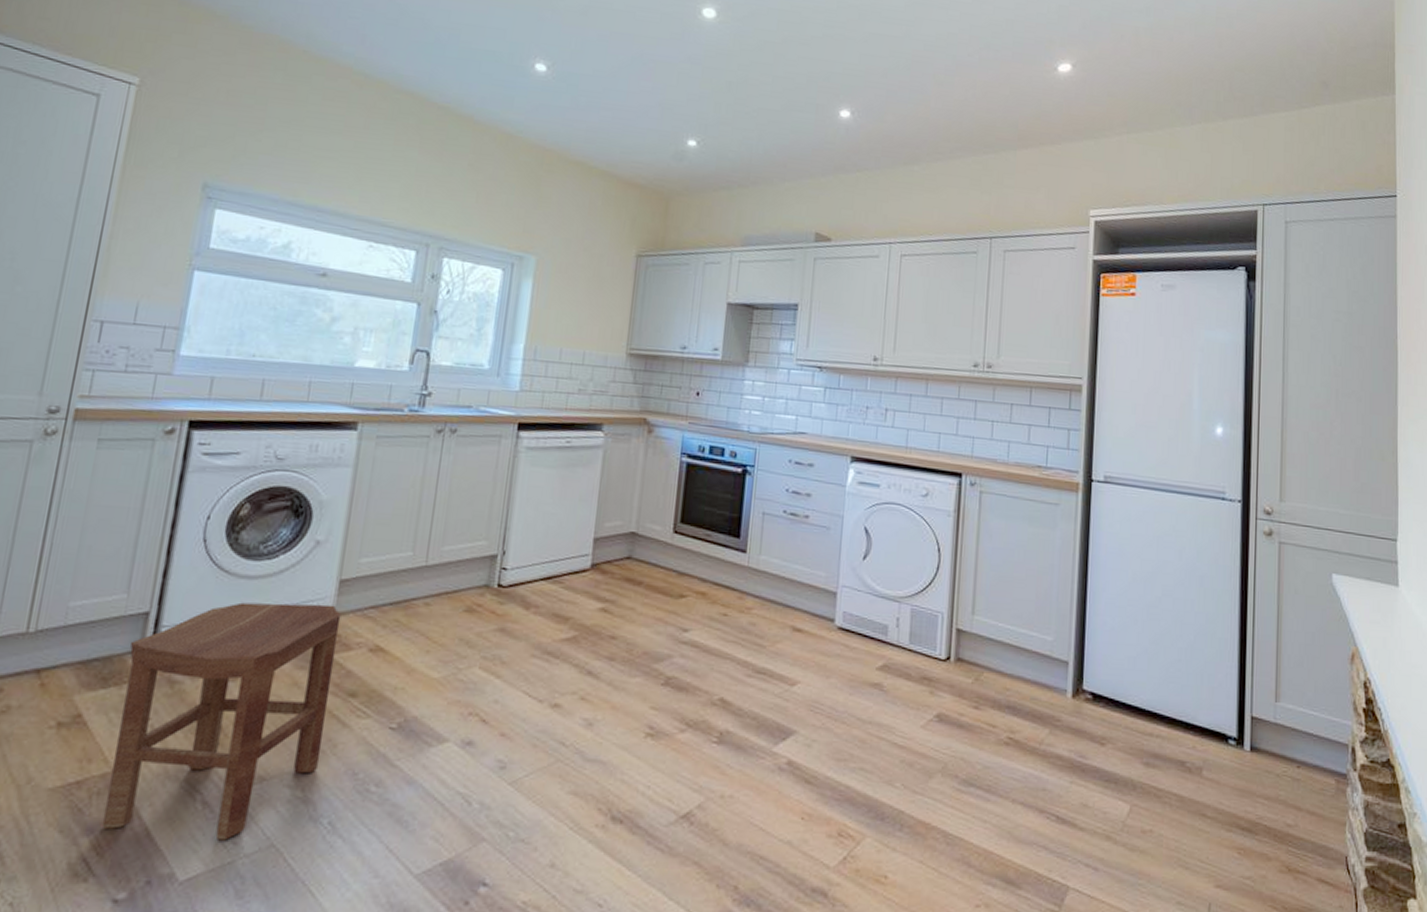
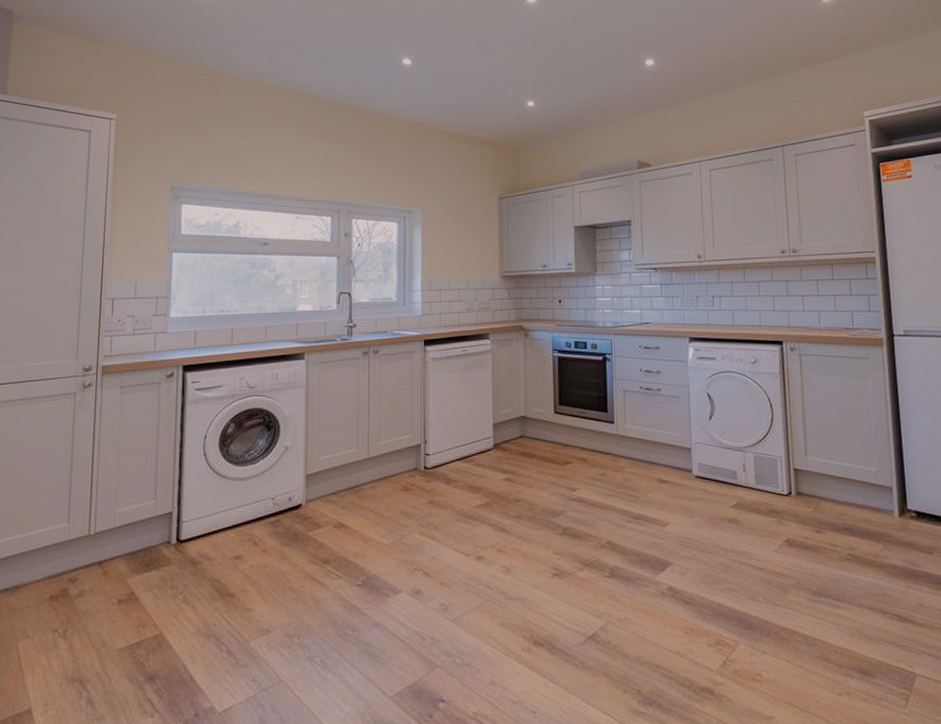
stool: present [101,602,341,841] -> none [158,494,310,680]

